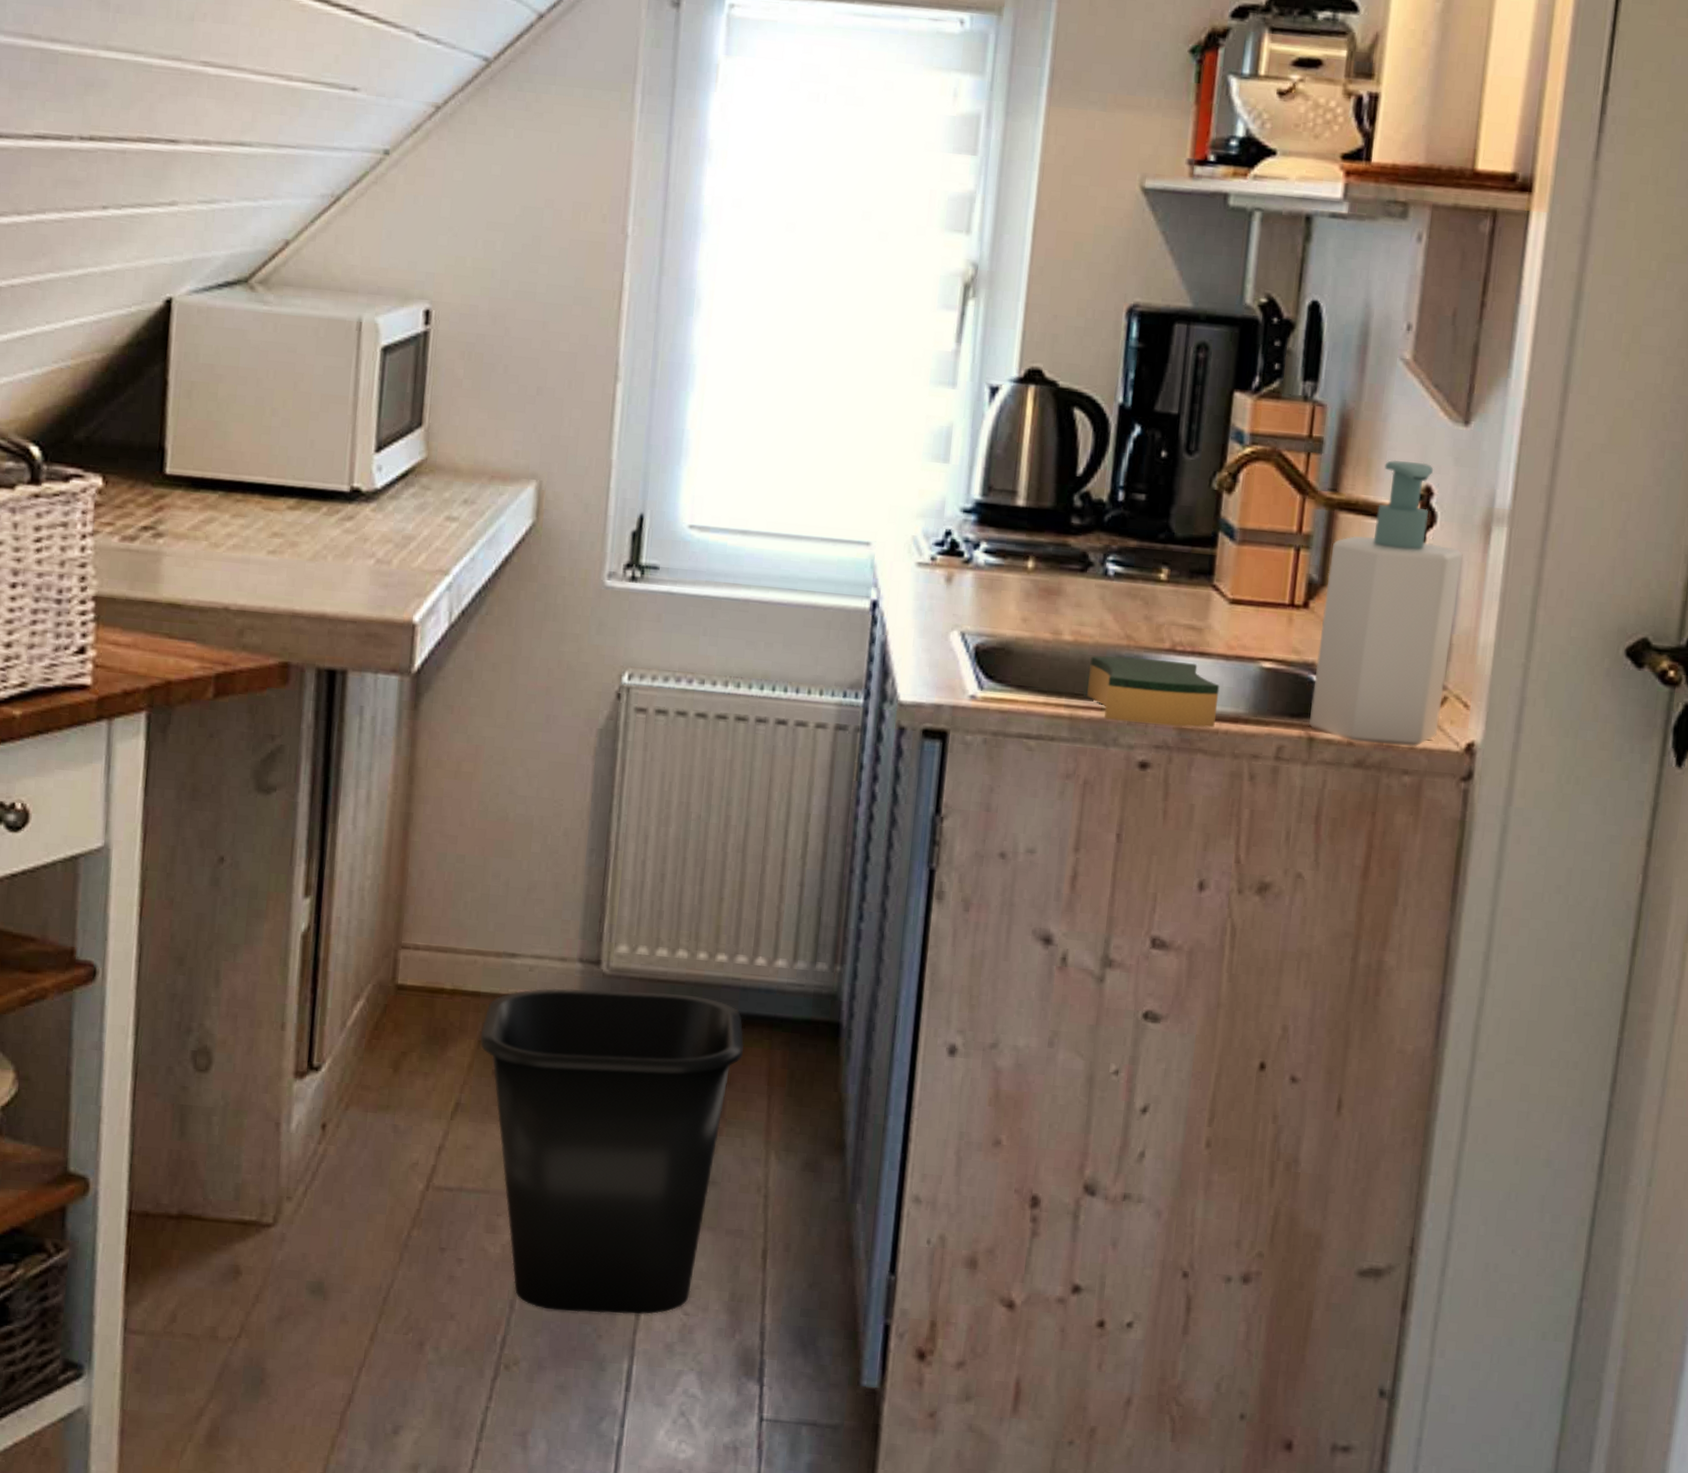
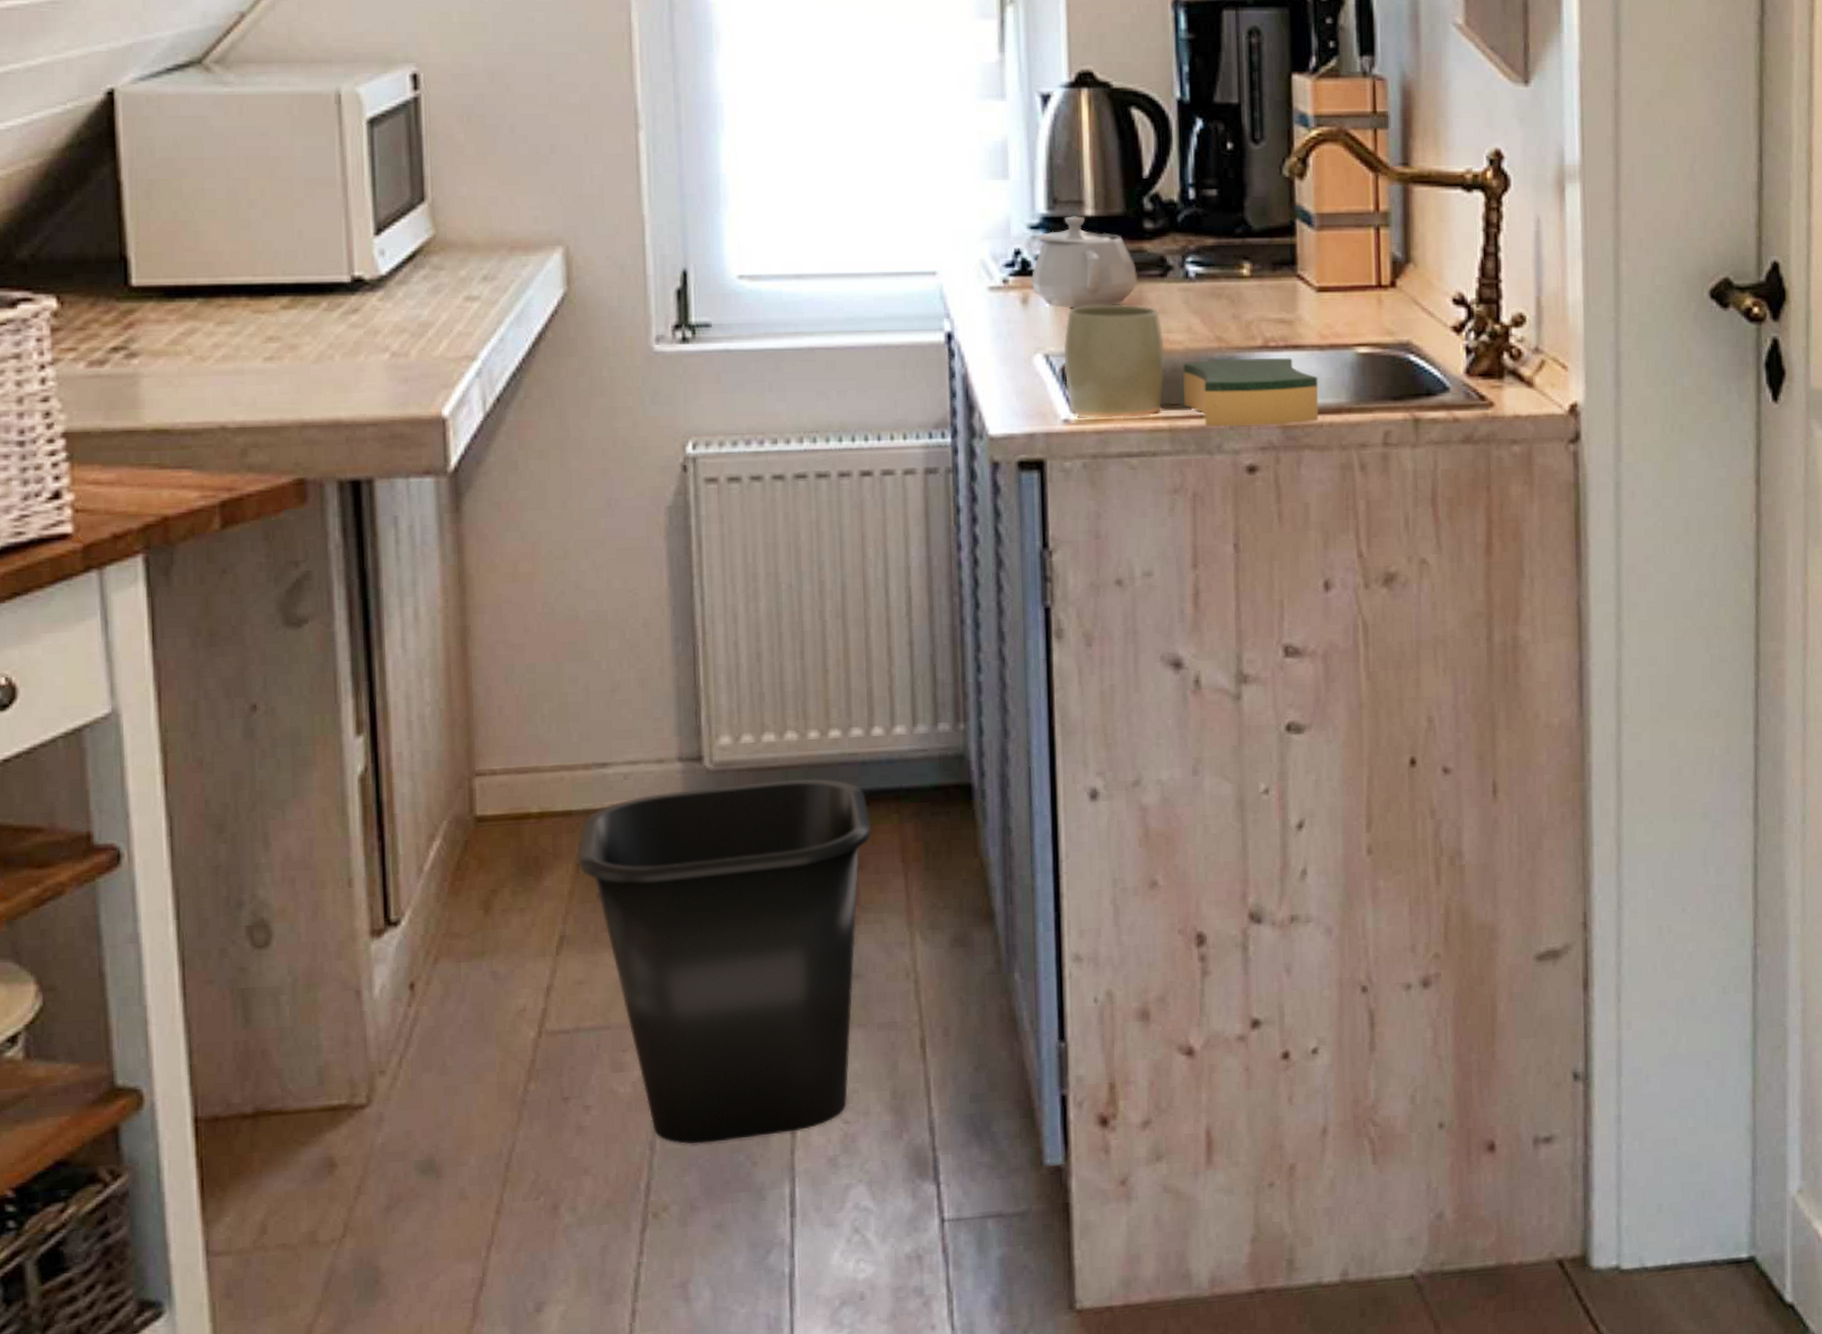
teapot: none [958,504,1059,594] -> present [1032,216,1138,309]
mug: none [977,590,1077,703] -> present [1063,304,1165,419]
soap bottle: present [1309,459,1463,748] -> none [1411,126,1541,418]

